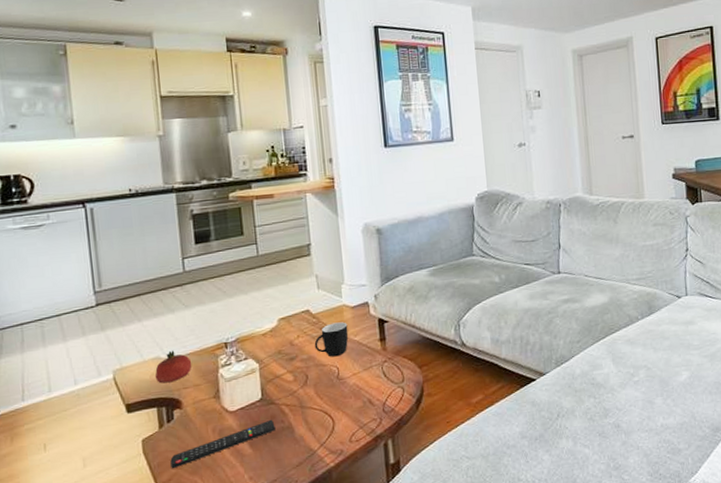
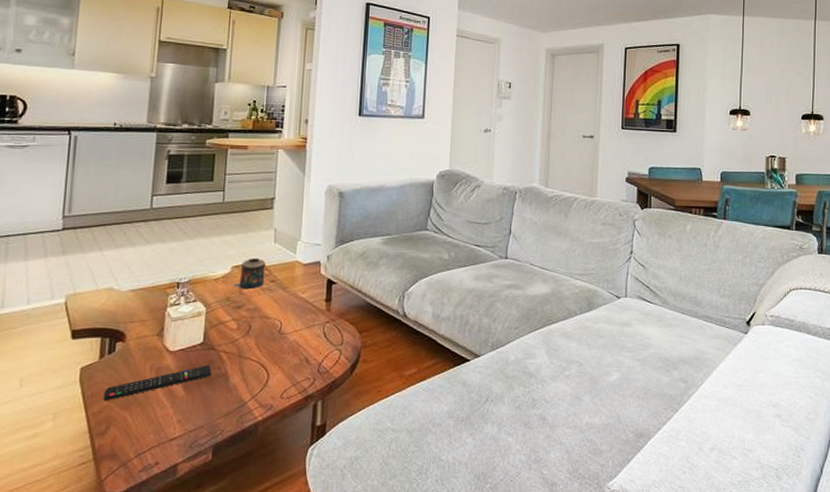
fruit: present [155,350,192,384] -> none [104,283,143,315]
candle: none [282,307,314,341] -> present [233,257,266,290]
mug: present [314,322,349,357] -> none [262,277,297,311]

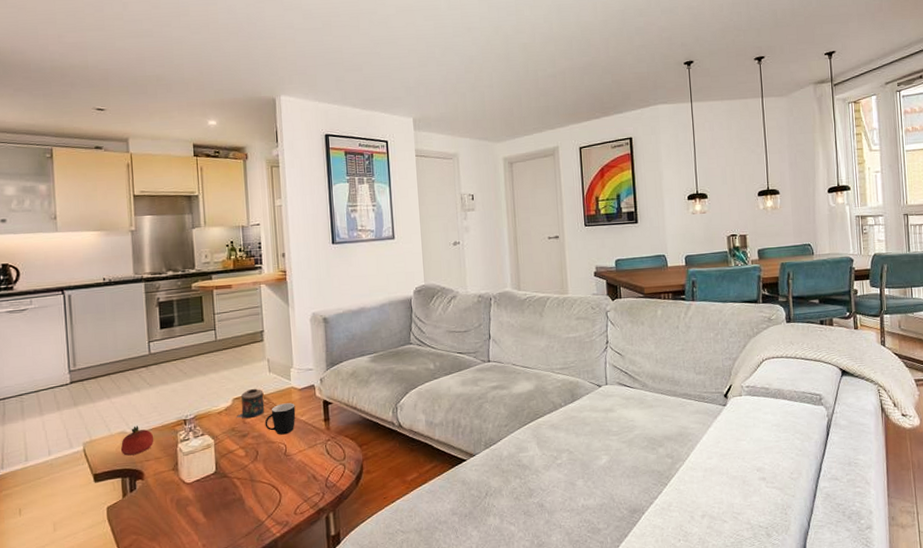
remote control: present [103,364,211,401] -> none [132,491,228,535]
fruit: none [104,283,143,315] -> present [120,425,154,456]
mug: none [262,277,297,311] -> present [264,403,296,435]

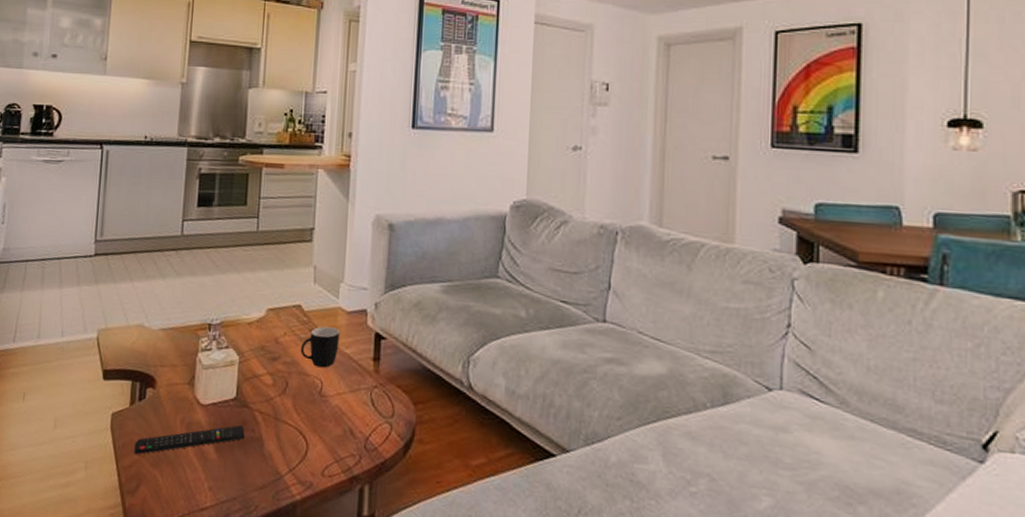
fruit: present [120,425,154,456] -> none [135,320,173,357]
remote control: none [132,491,228,535] -> present [134,424,245,455]
candle: present [236,388,265,419] -> none [268,300,304,339]

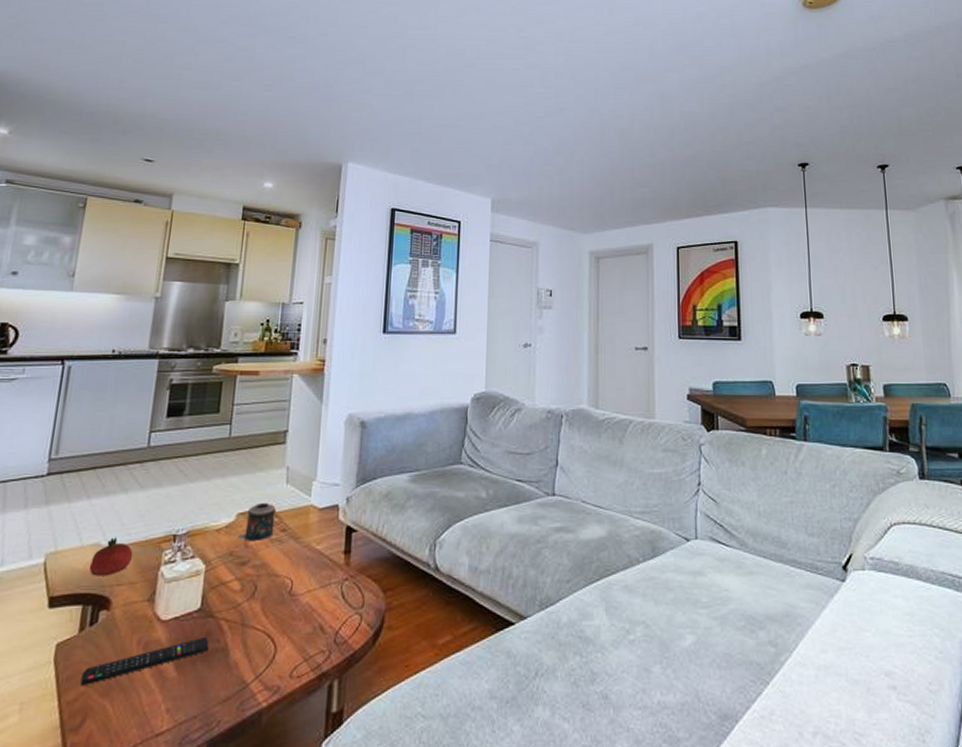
fruit: none [135,320,173,357] -> present [89,537,133,576]
candle: none [268,300,304,339] -> present [237,502,276,542]
mug: present [300,326,340,368] -> none [270,525,312,567]

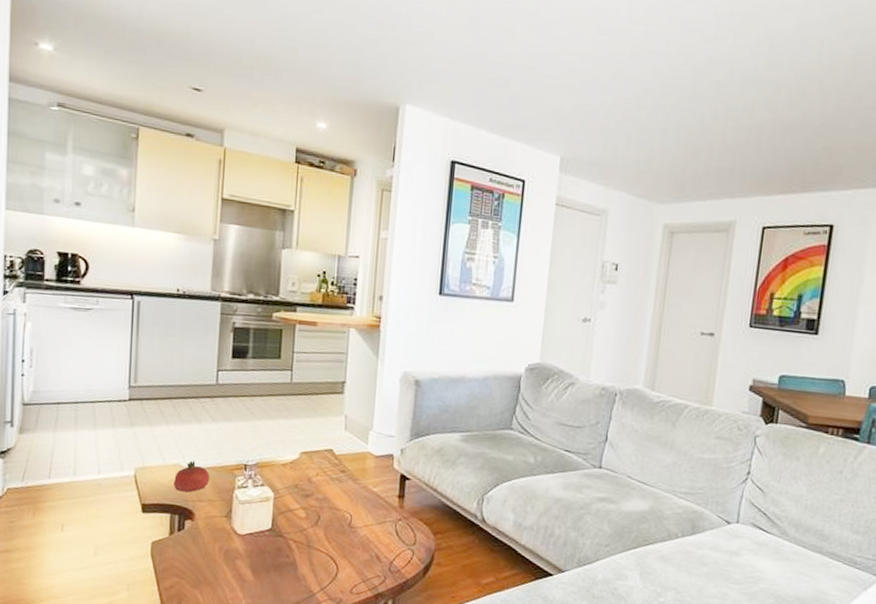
remote control: present [80,636,209,686] -> none [174,551,280,578]
candle: present [237,502,276,542] -> none [301,444,336,478]

